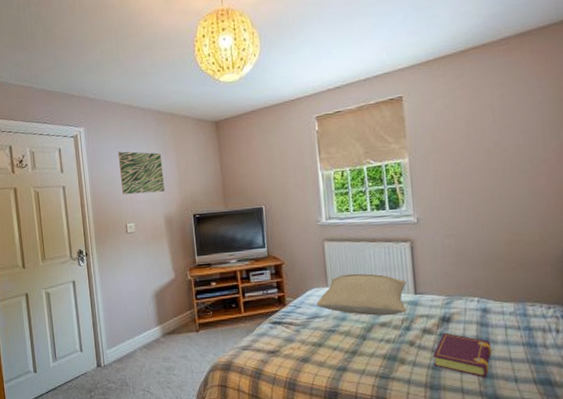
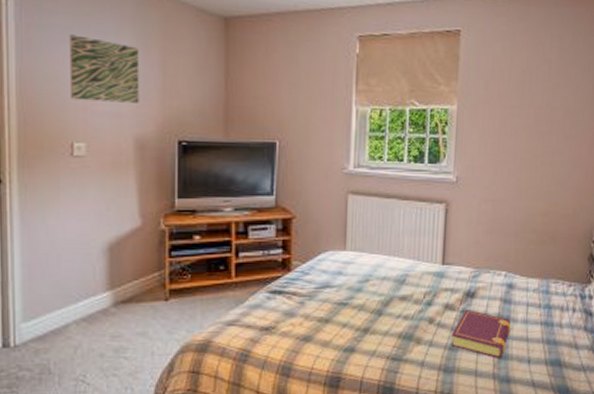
pillow: present [317,273,407,316] -> none [329,236,435,288]

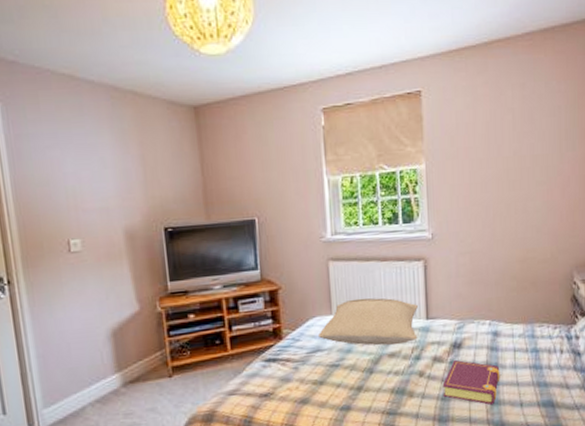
wall art: present [69,34,140,103] -> none [53,140,125,201]
pillow: none [329,236,435,288] -> present [319,297,418,346]

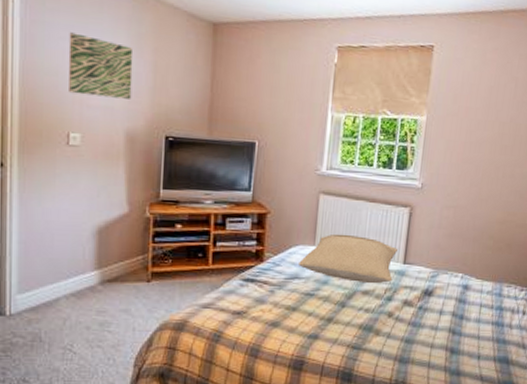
wall art: none [53,140,125,201] -> present [68,32,134,99]
book: present [442,360,500,405] -> none [407,307,465,353]

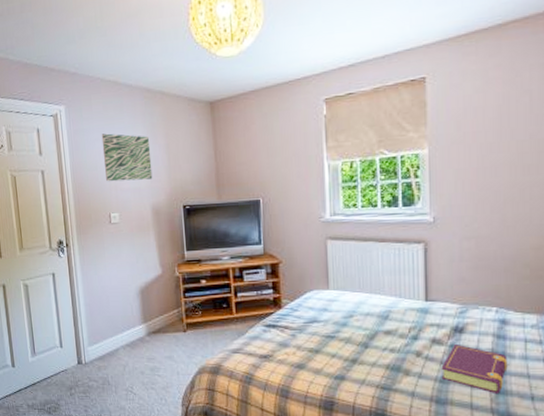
pillow: present [299,234,398,284] -> none [315,276,416,323]
book: none [407,307,465,353] -> present [441,345,508,393]

